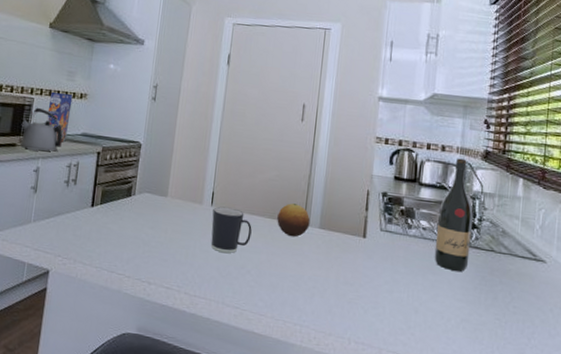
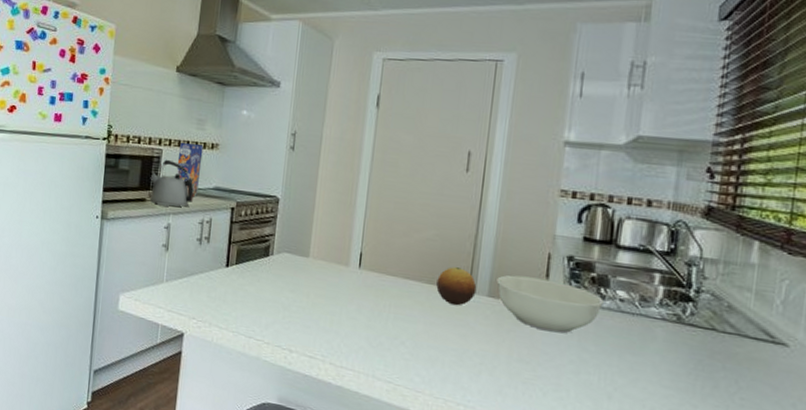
mug: present [210,206,252,253] -> none [358,269,407,322]
bowl: none [326,209,410,259] -> present [496,275,604,334]
wine bottle: present [434,158,473,272] -> none [634,215,688,353]

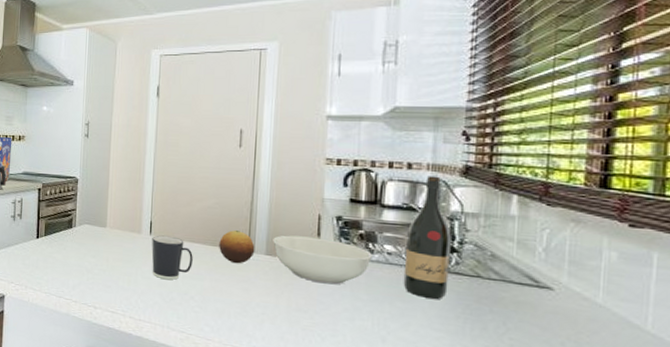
mug: none [358,269,407,322] -> present [151,235,193,280]
wine bottle: none [634,215,688,353] -> present [403,176,451,299]

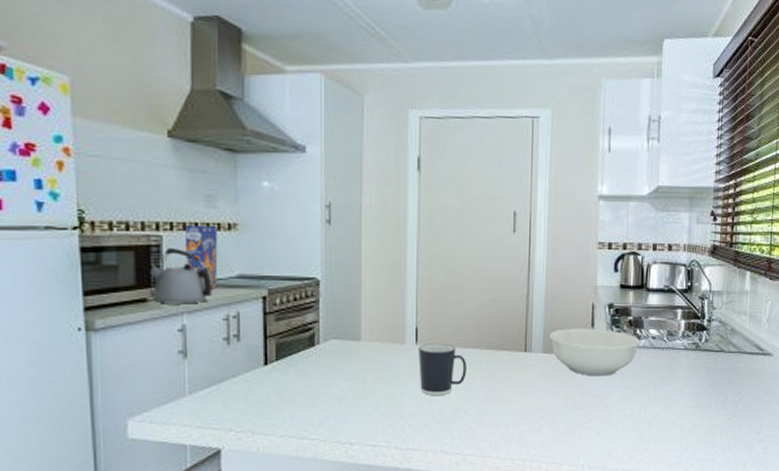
fruit: present [219,230,255,264] -> none [495,329,532,367]
wine bottle: present [403,176,451,299] -> none [665,256,702,377]

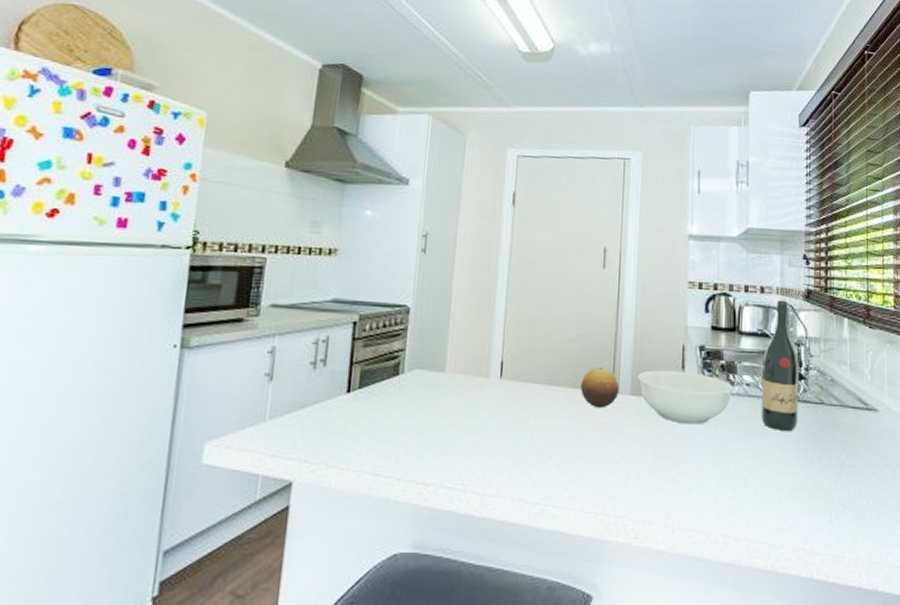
kettle: present [149,247,212,306] -> none [248,269,307,327]
cereal box: present [184,226,218,290] -> none [284,249,319,313]
mug: present [418,343,467,396] -> none [501,378,551,437]
fruit: none [495,329,532,367] -> present [580,367,620,409]
wine bottle: none [665,256,702,377] -> present [761,300,799,431]

